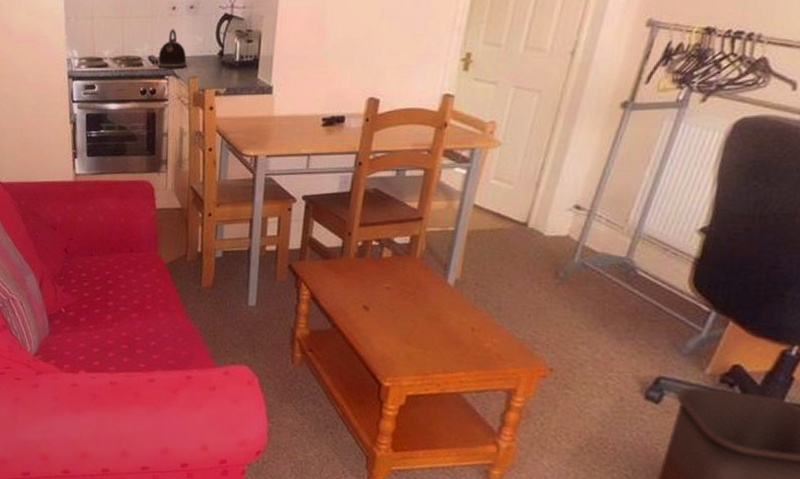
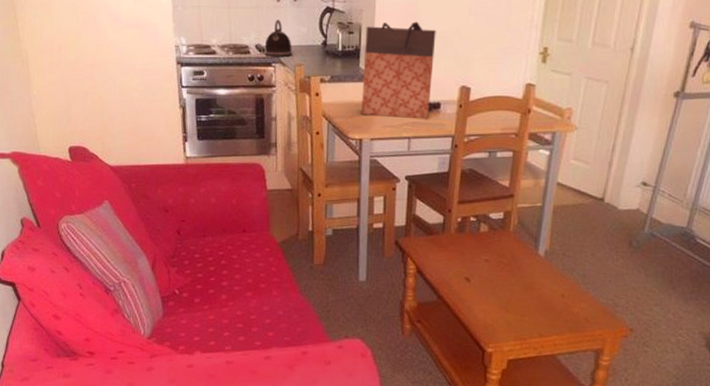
bag: none [258,27,344,135] -> present [361,21,436,119]

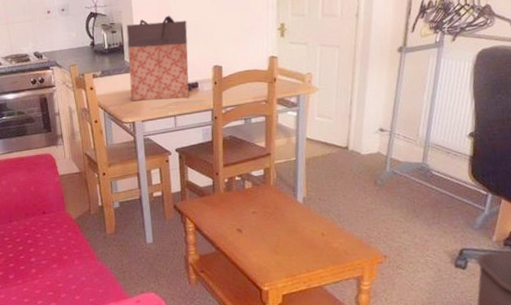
kettle: present [264,19,292,58] -> none [42,28,66,62]

